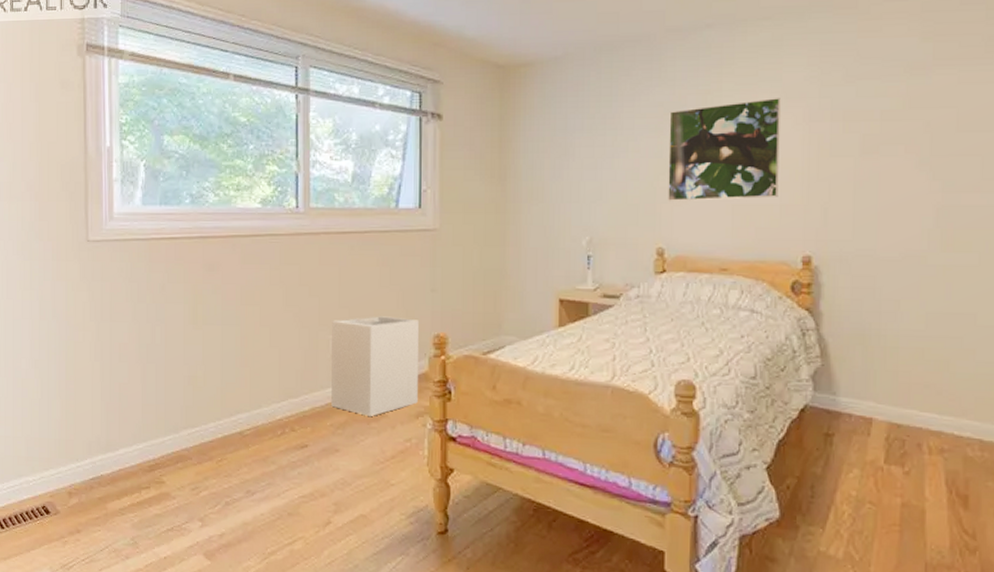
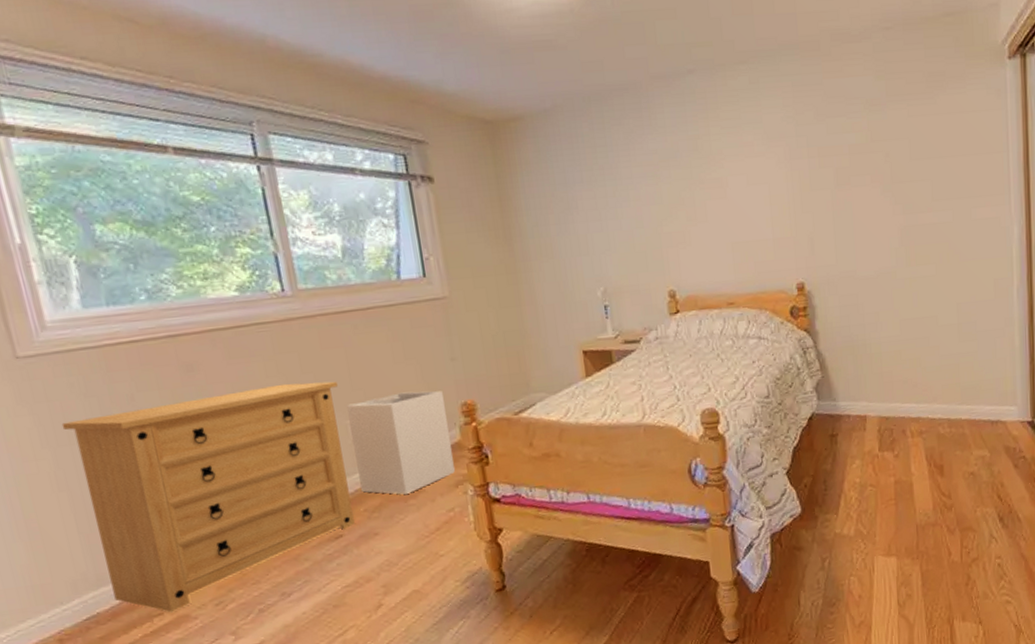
dresser: none [108,292,329,488] -> present [61,381,355,613]
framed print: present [668,98,782,201] -> none [664,139,771,245]

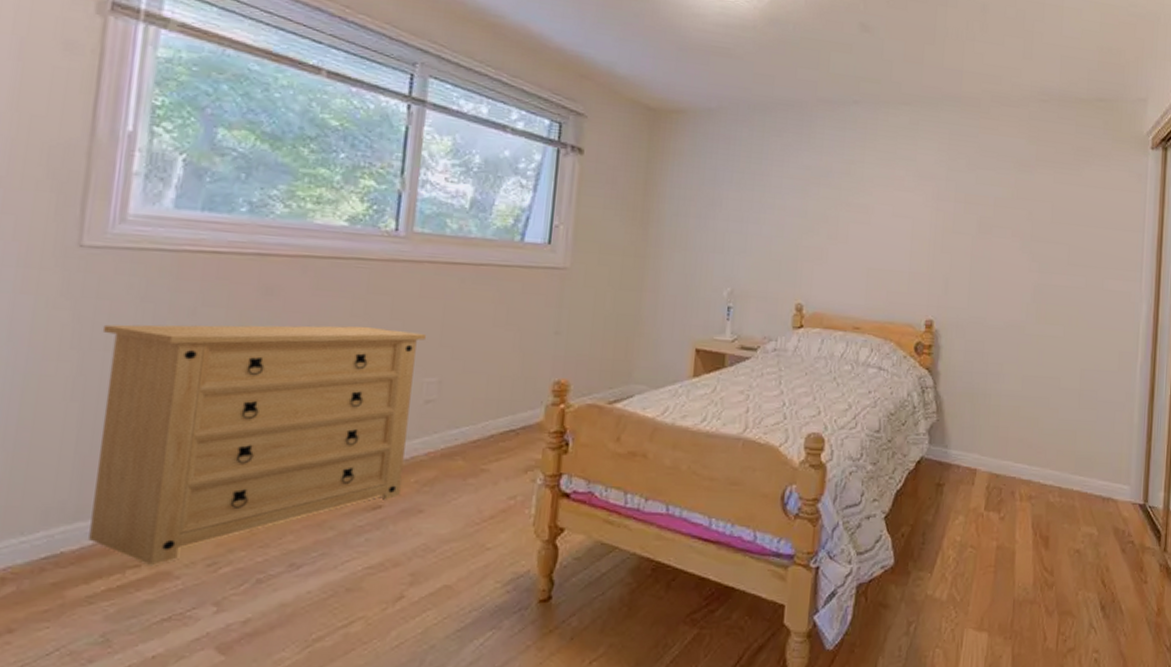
laundry hamper: present [347,391,455,495] -> none [418,358,538,471]

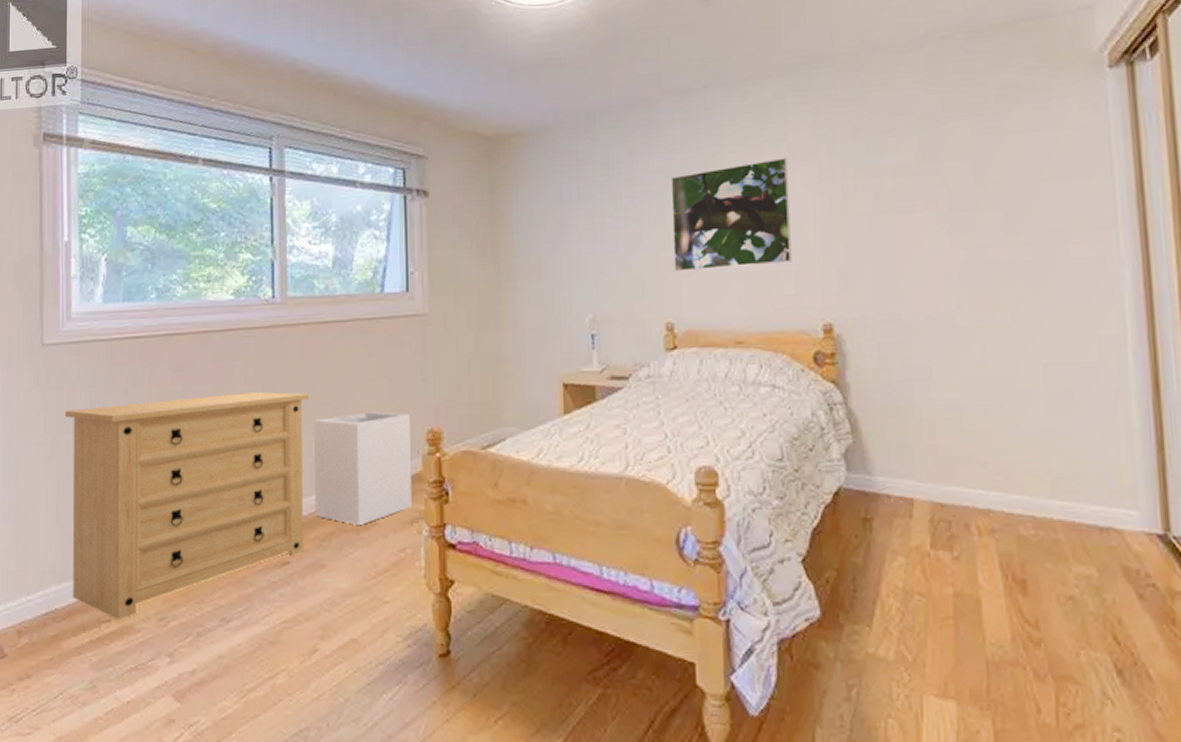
laundry hamper: none [418,358,538,471] -> present [314,412,413,525]
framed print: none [809,175,915,265] -> present [670,158,792,272]

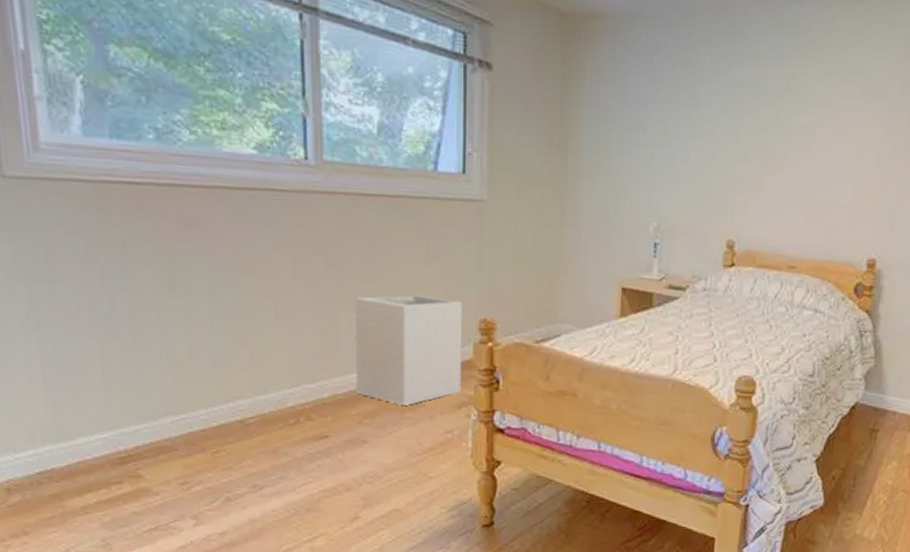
dresser: present [64,391,310,621] -> none [41,257,350,483]
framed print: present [670,158,792,272] -> none [742,91,864,197]

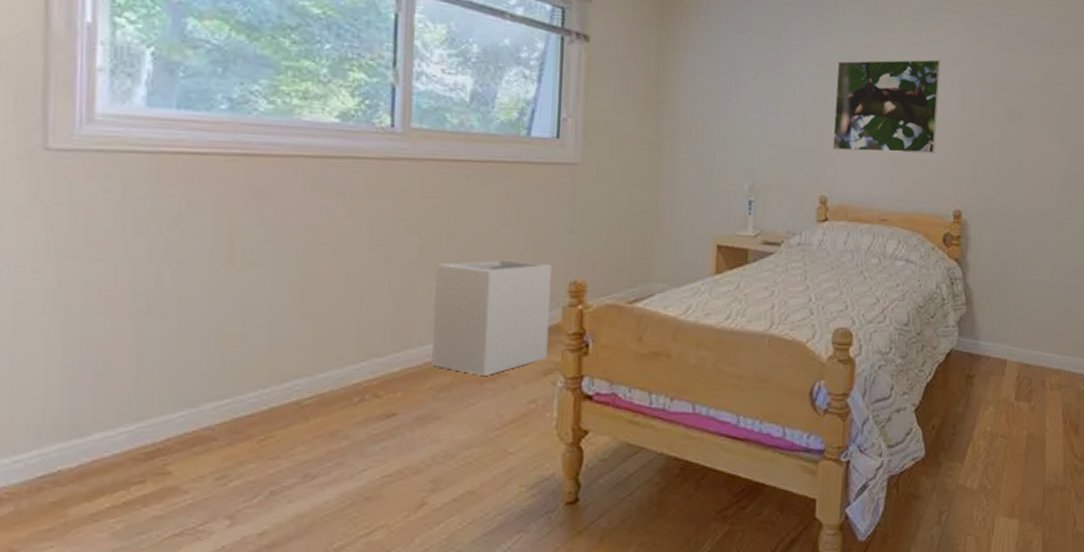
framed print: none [742,91,864,197] -> present [832,59,942,154]

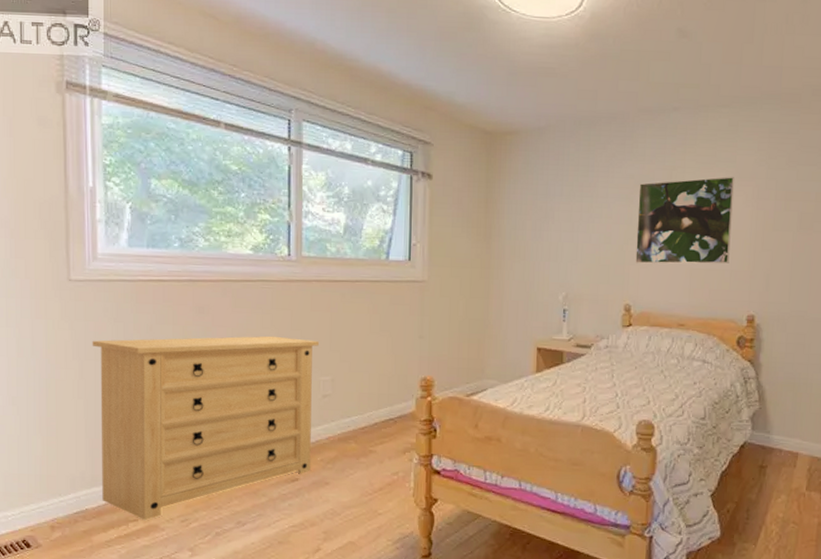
dresser: none [79,228,433,482] -> present [92,336,320,521]
laundry hamper: present [432,259,553,376] -> none [322,359,408,452]

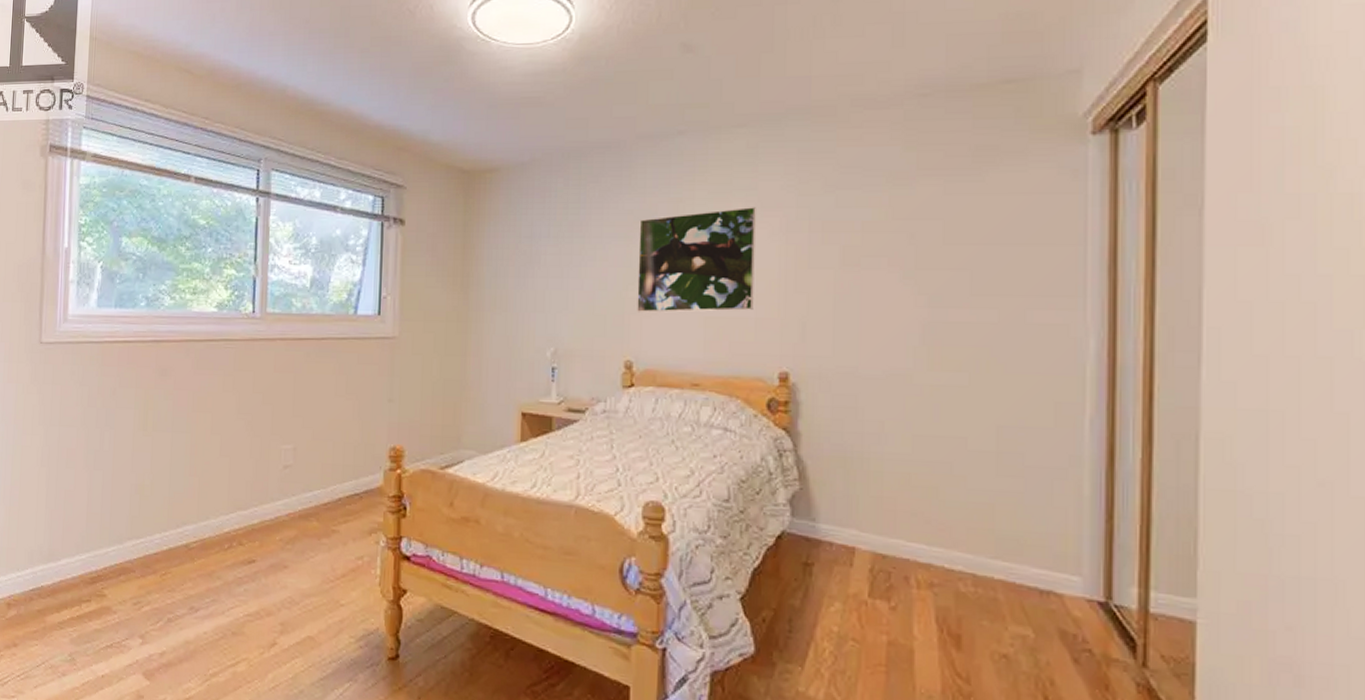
dresser: present [92,336,320,521] -> none [57,399,282,602]

